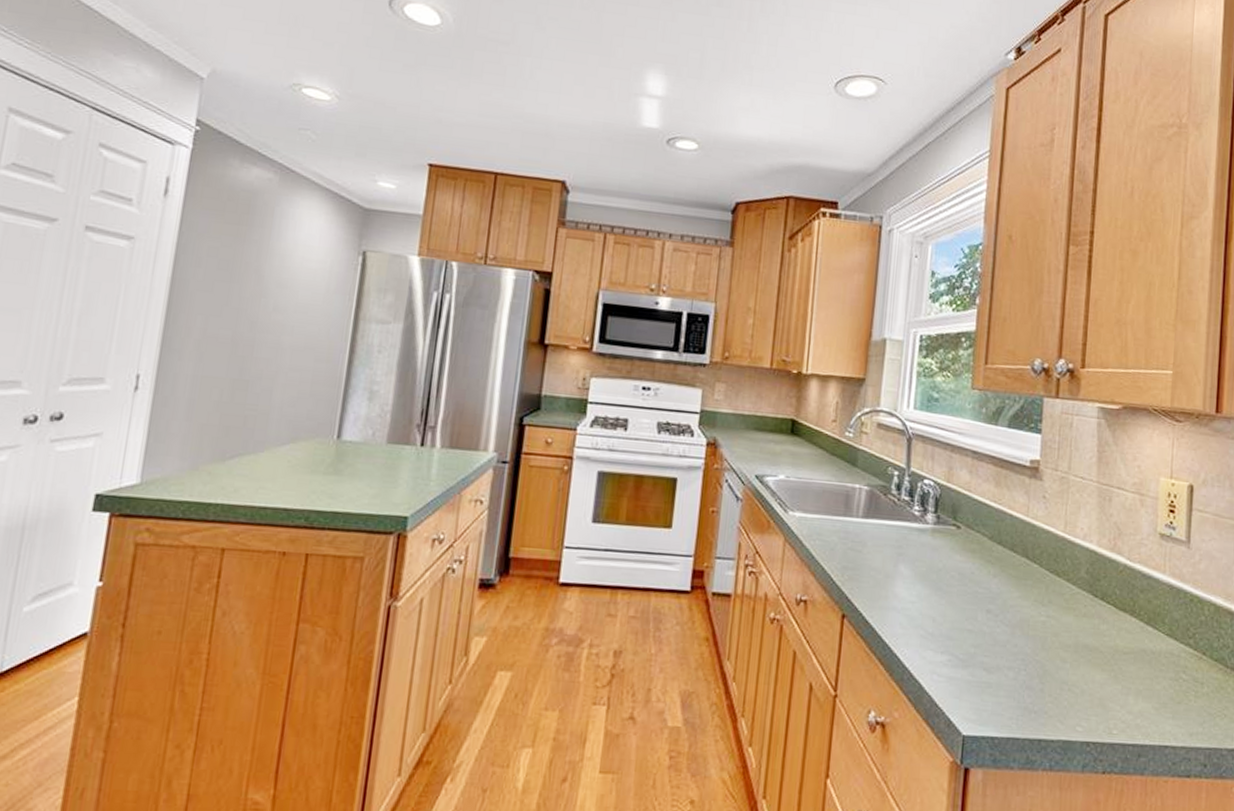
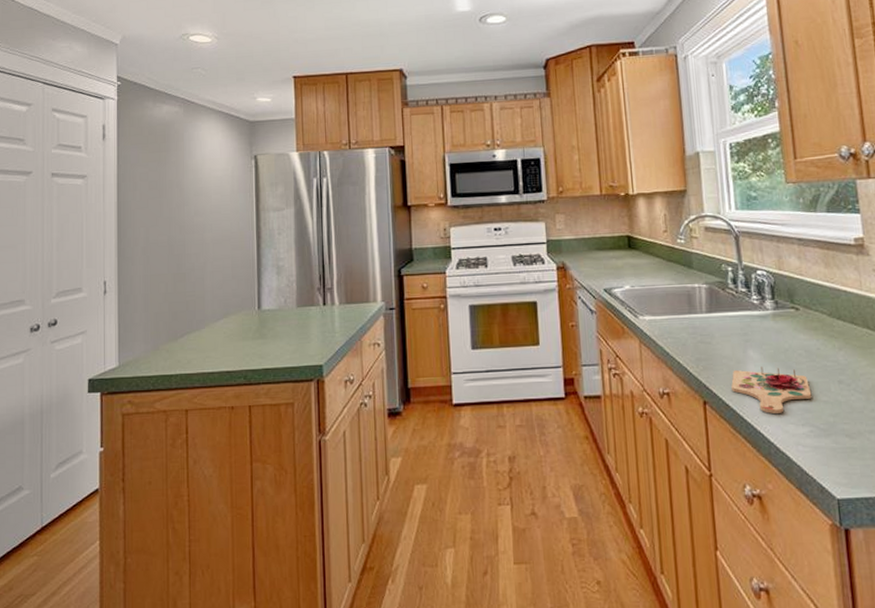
cutting board: none [874,584,957,637] -> present [731,367,812,414]

